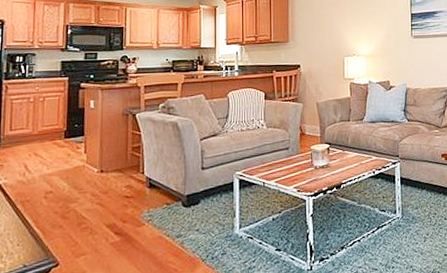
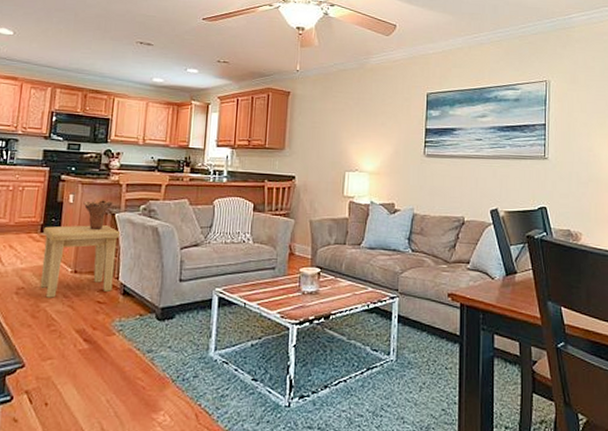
side table: none [67,126,143,199] -> present [39,225,121,298]
ceramic vessel: none [104,102,133,132] -> present [83,200,113,231]

